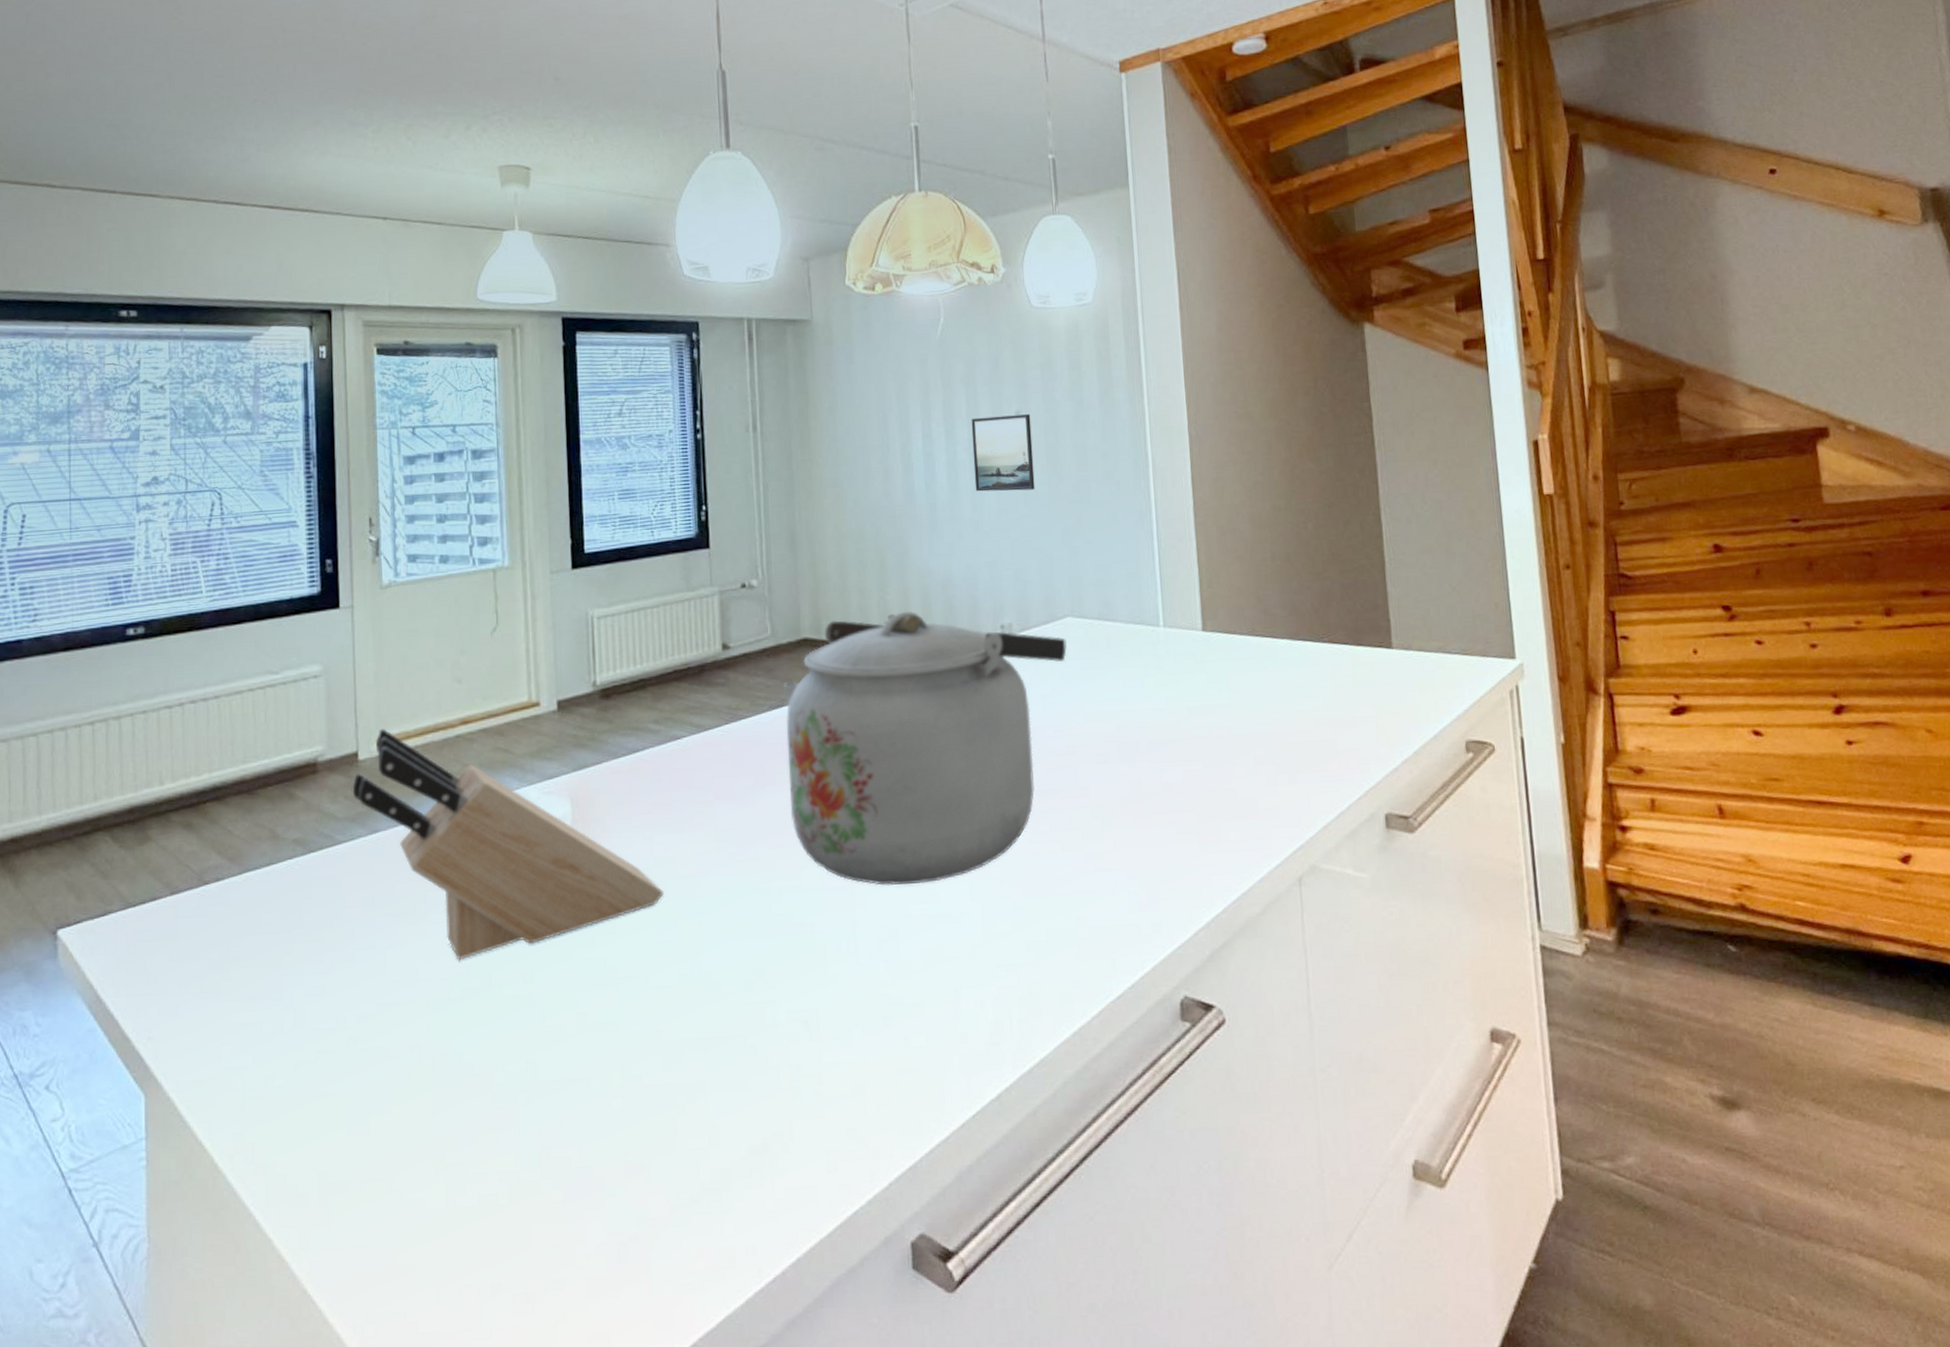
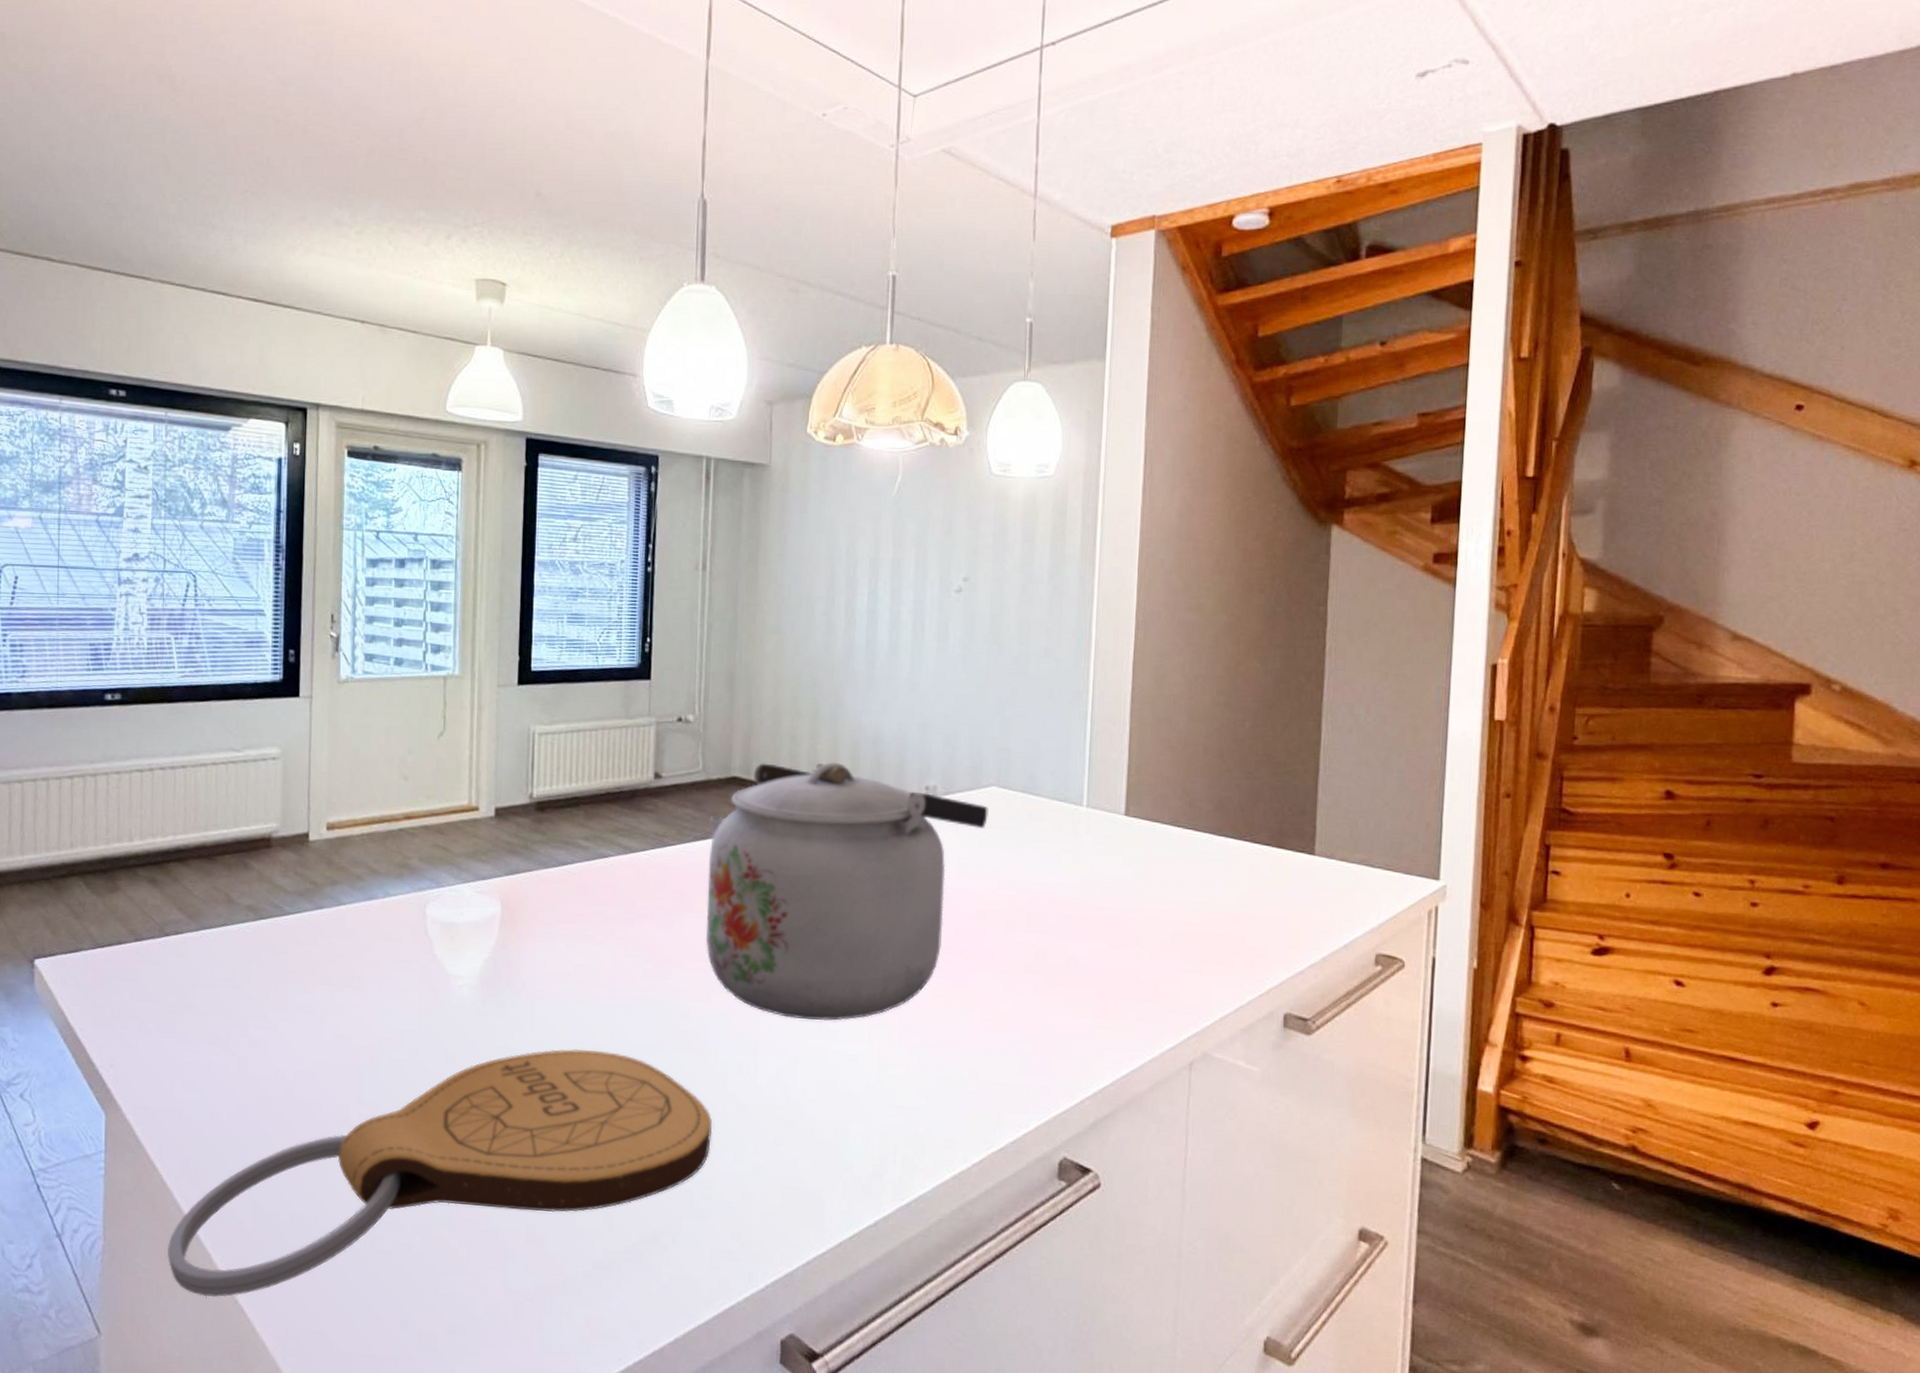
cutting board: none [222,948,817,1292] -> present [167,1048,712,1298]
knife block: present [352,728,664,960] -> none [301,813,581,1034]
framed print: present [971,414,1035,492] -> none [915,580,978,658]

